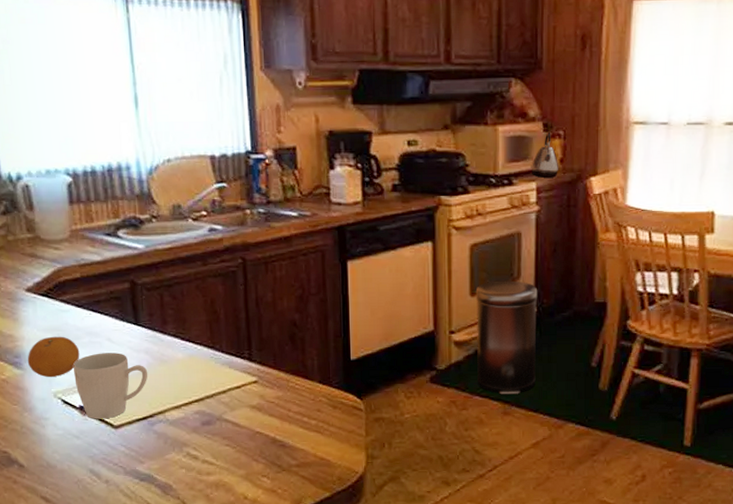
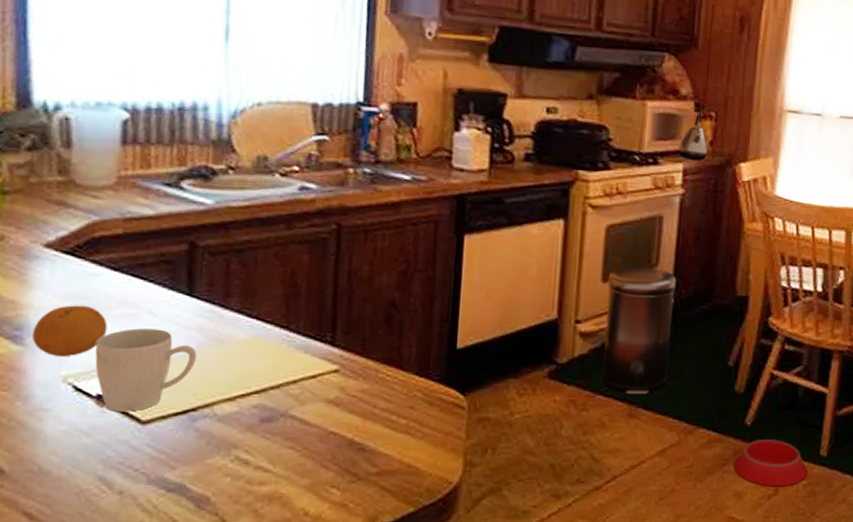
pet bowl: none [603,432,673,474] -> present [734,440,808,487]

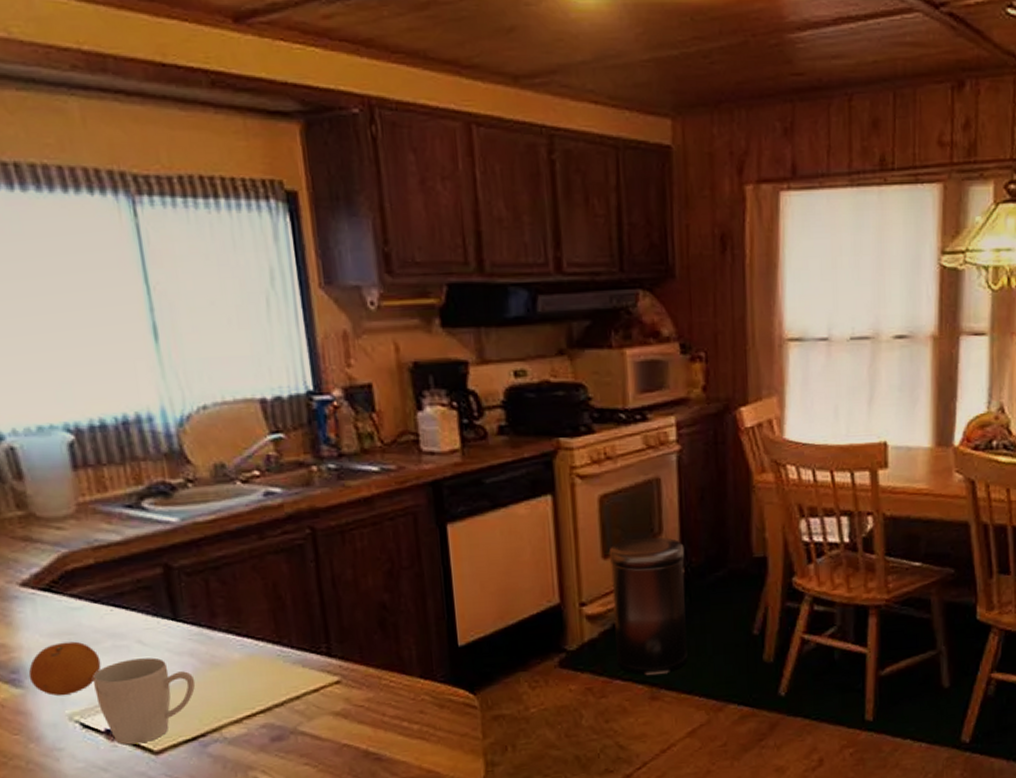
kettle: present [678,112,709,160] -> none [667,353,702,410]
pet bowl: present [734,440,808,487] -> none [771,708,853,759]

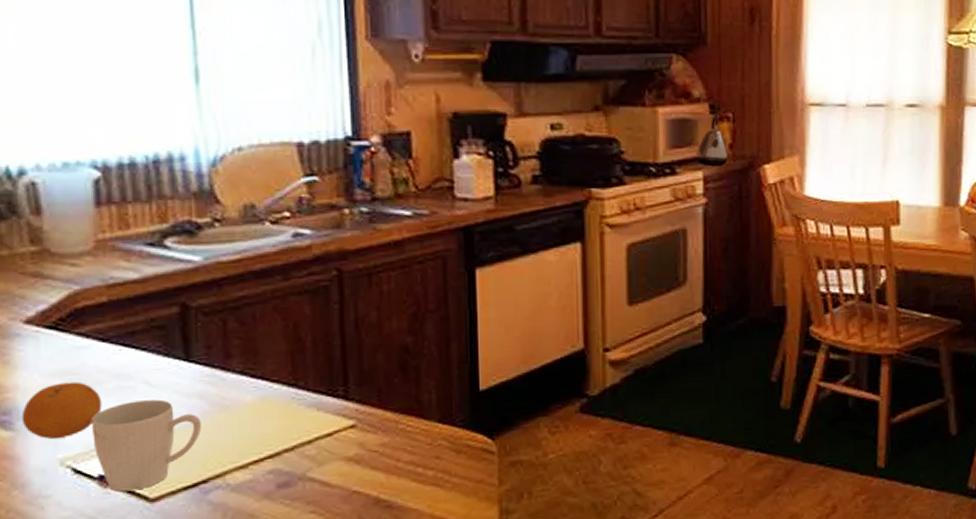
pedal bin: present [608,537,688,676] -> none [634,285,708,422]
kettle: none [667,353,702,410] -> present [696,114,729,166]

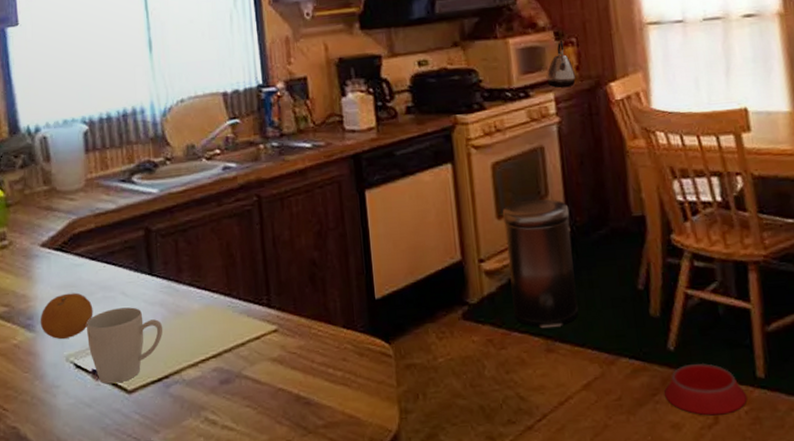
pedal bin: none [634,285,708,422] -> present [502,199,579,329]
pet bowl: none [787,455,866,506] -> present [664,363,747,416]

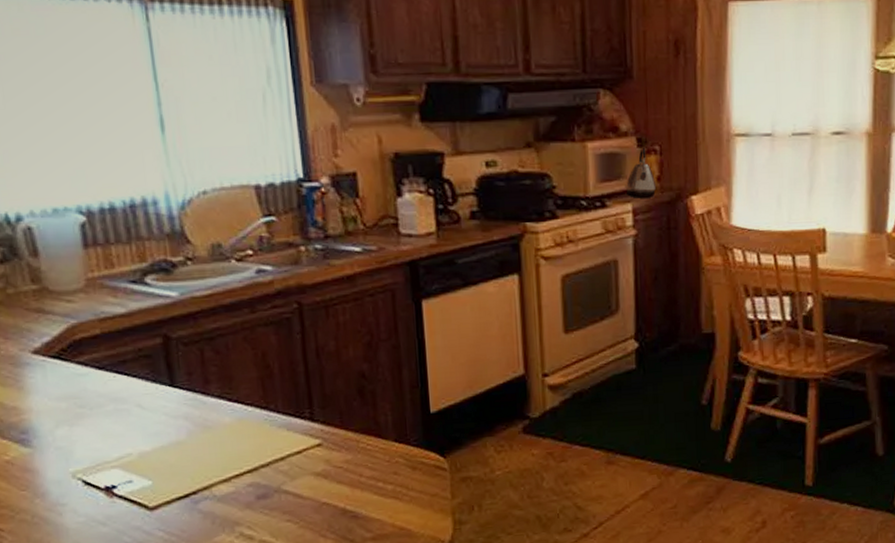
fruit: present [40,292,93,340] -> none [36,405,104,455]
mug: present [87,307,163,384] -> none [95,420,189,501]
pedal bin: present [502,199,579,329] -> none [570,313,642,442]
pet bowl: present [664,363,747,416] -> none [718,473,794,521]

